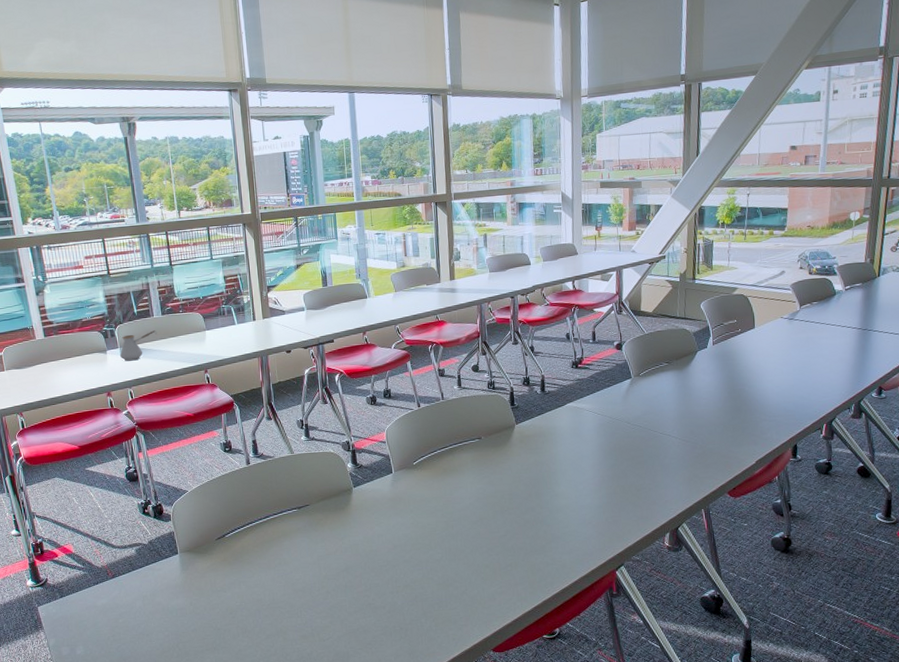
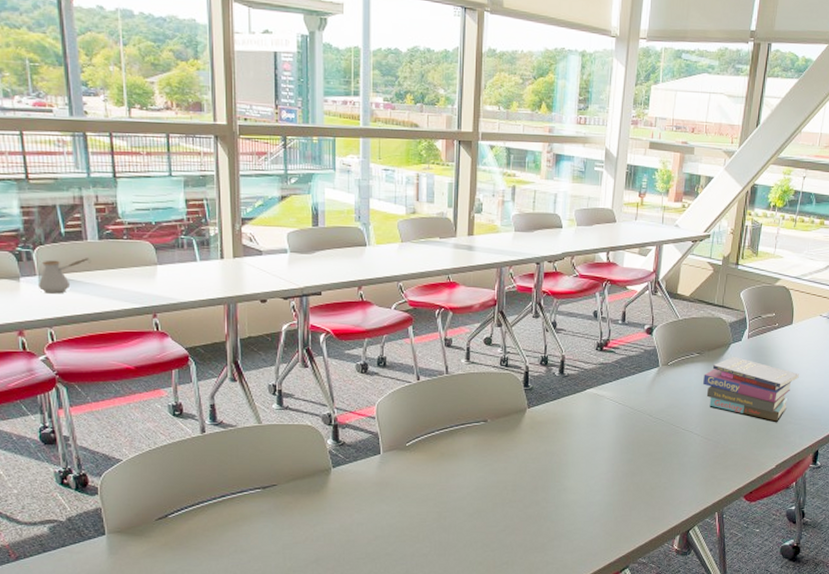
books: none [674,363,768,421] -> present [703,357,799,423]

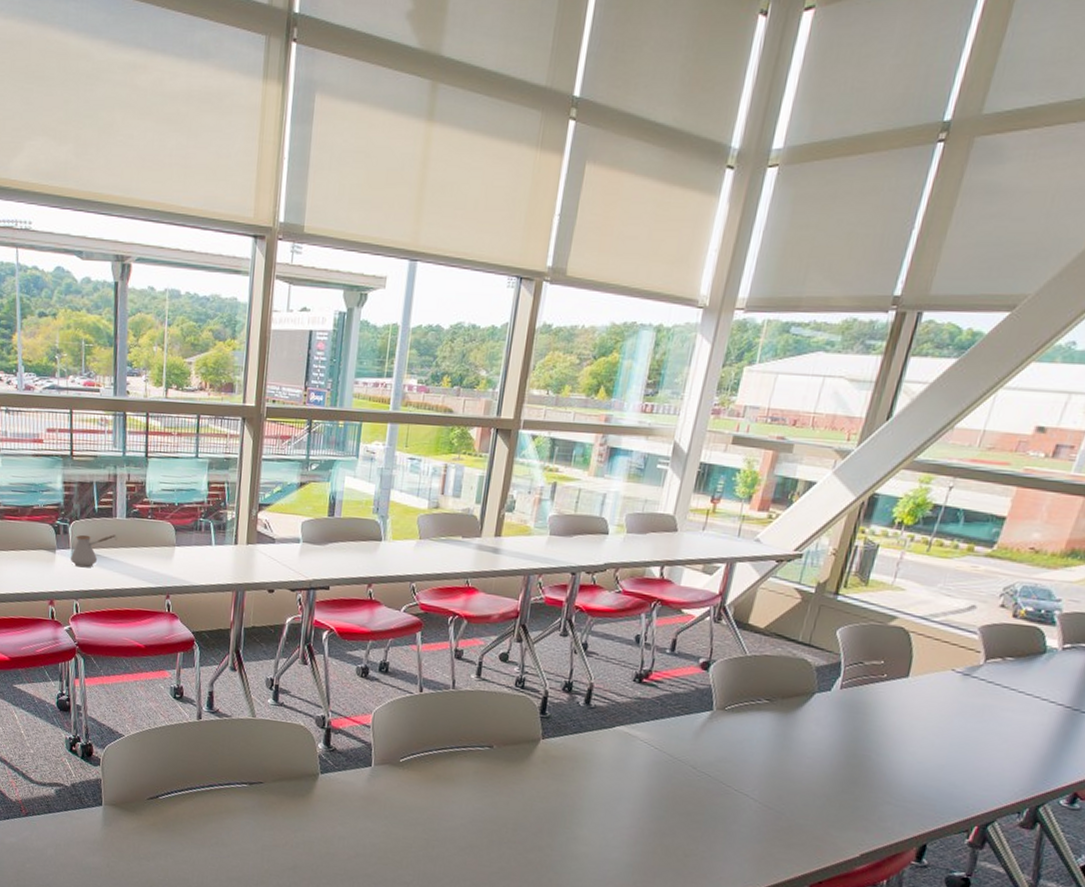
books: present [703,357,799,423] -> none [770,709,910,801]

